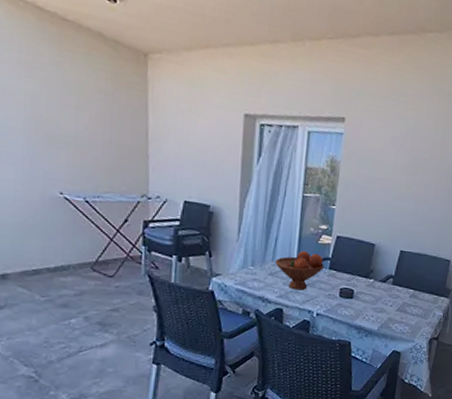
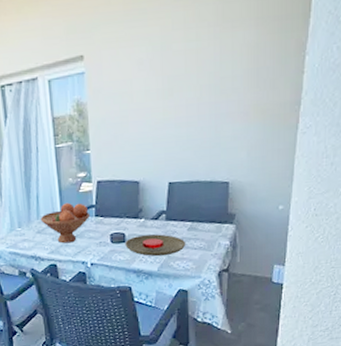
plate: none [352,294,407,318] -> present [125,234,186,257]

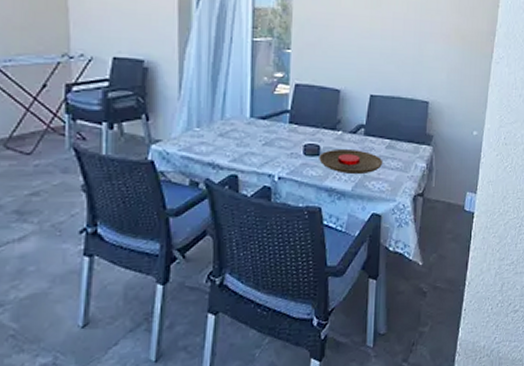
fruit bowl: present [40,202,91,244] -> none [224,104,284,151]

